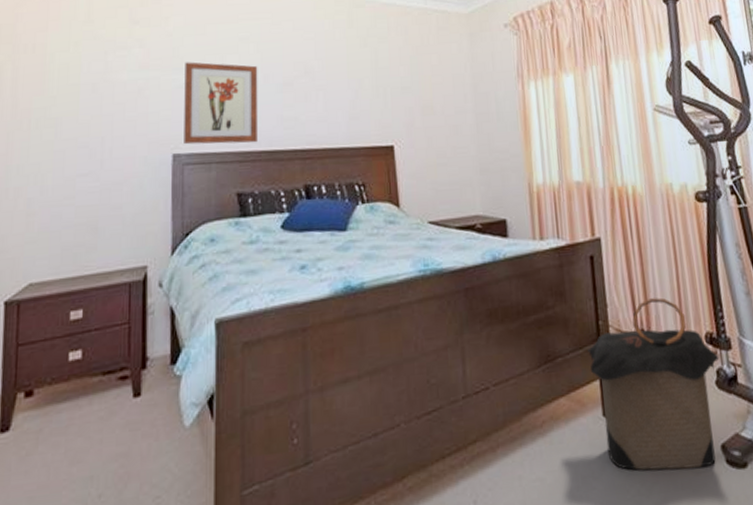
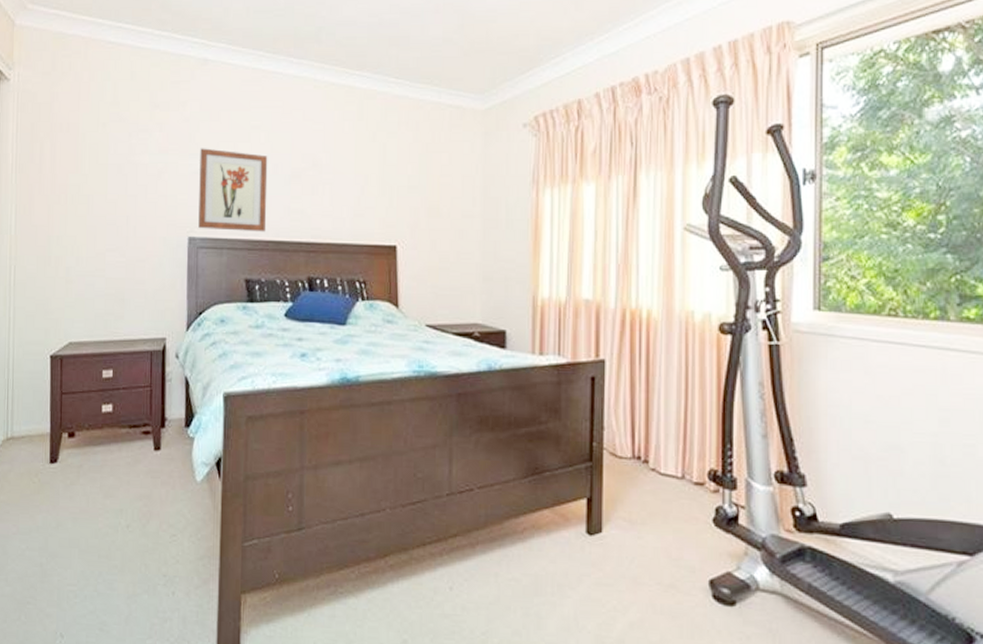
laundry hamper: present [588,297,720,471] -> none [578,427,721,598]

